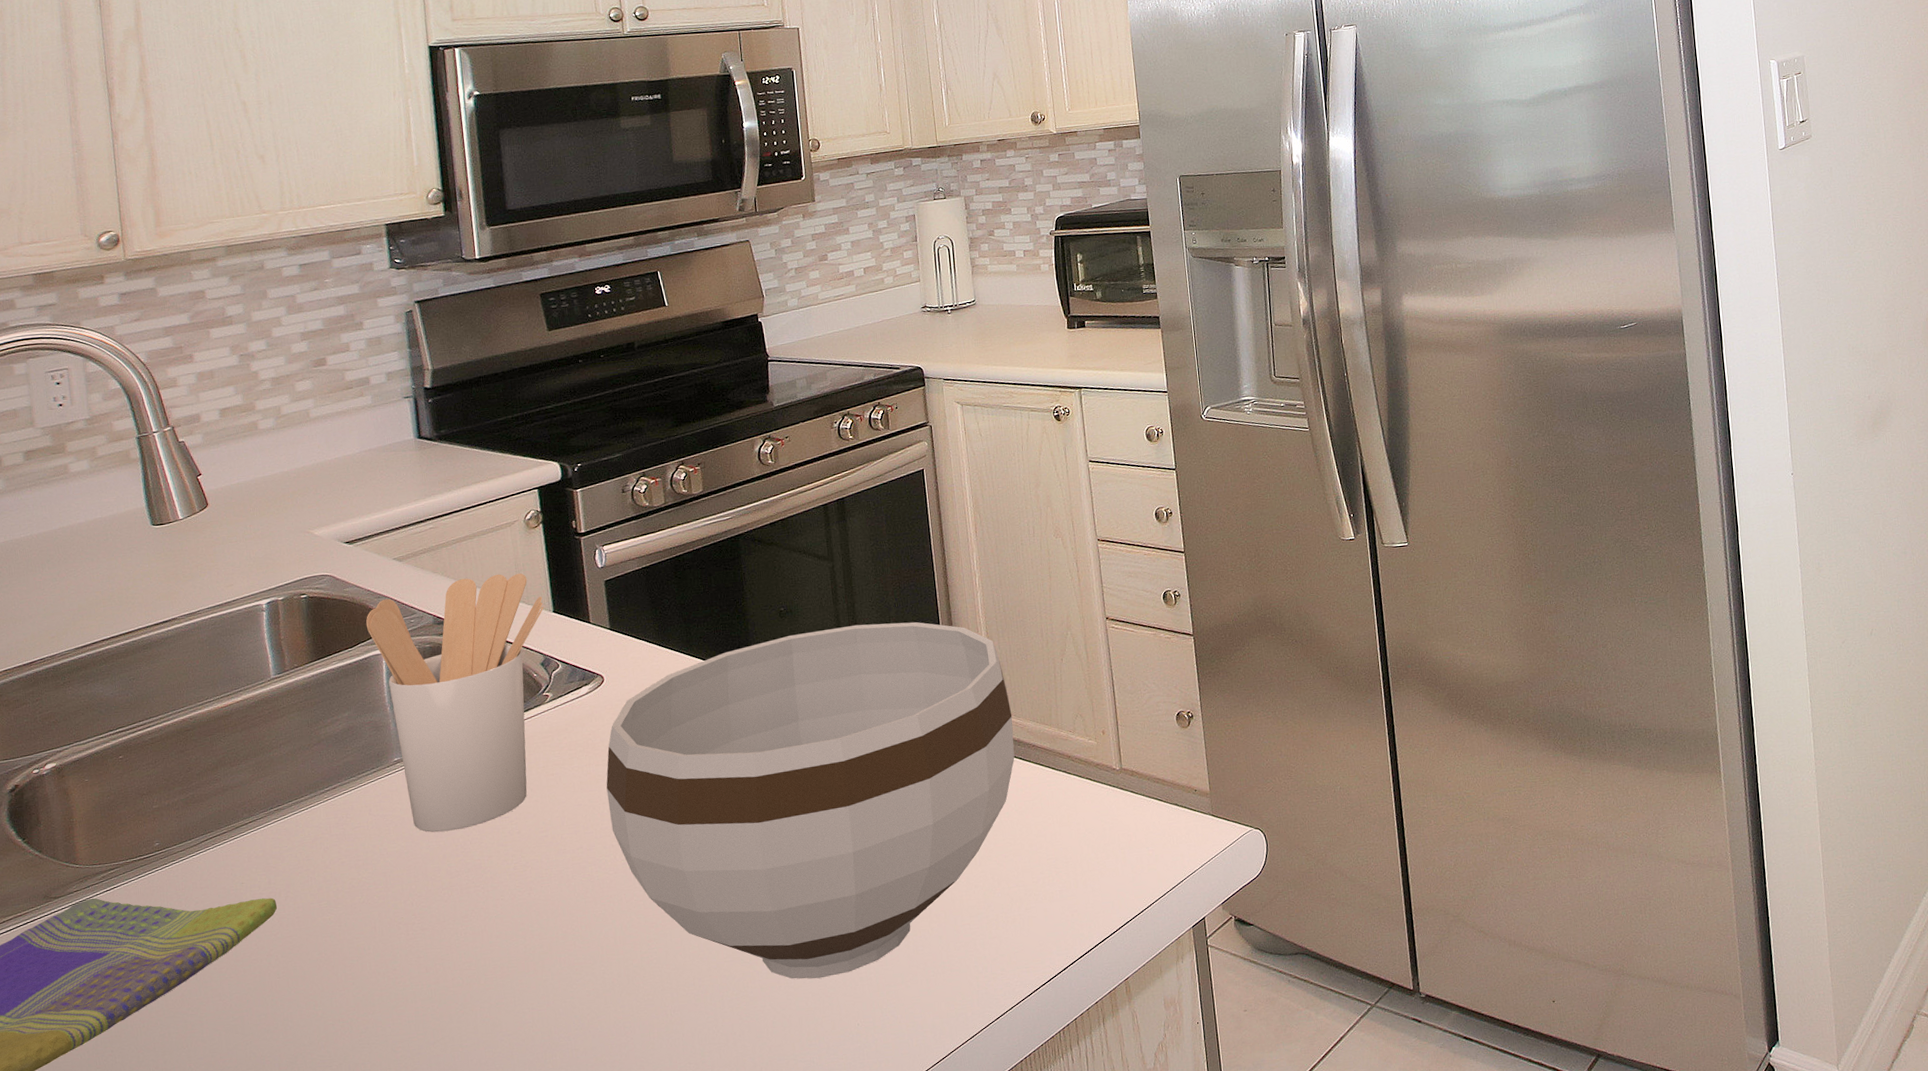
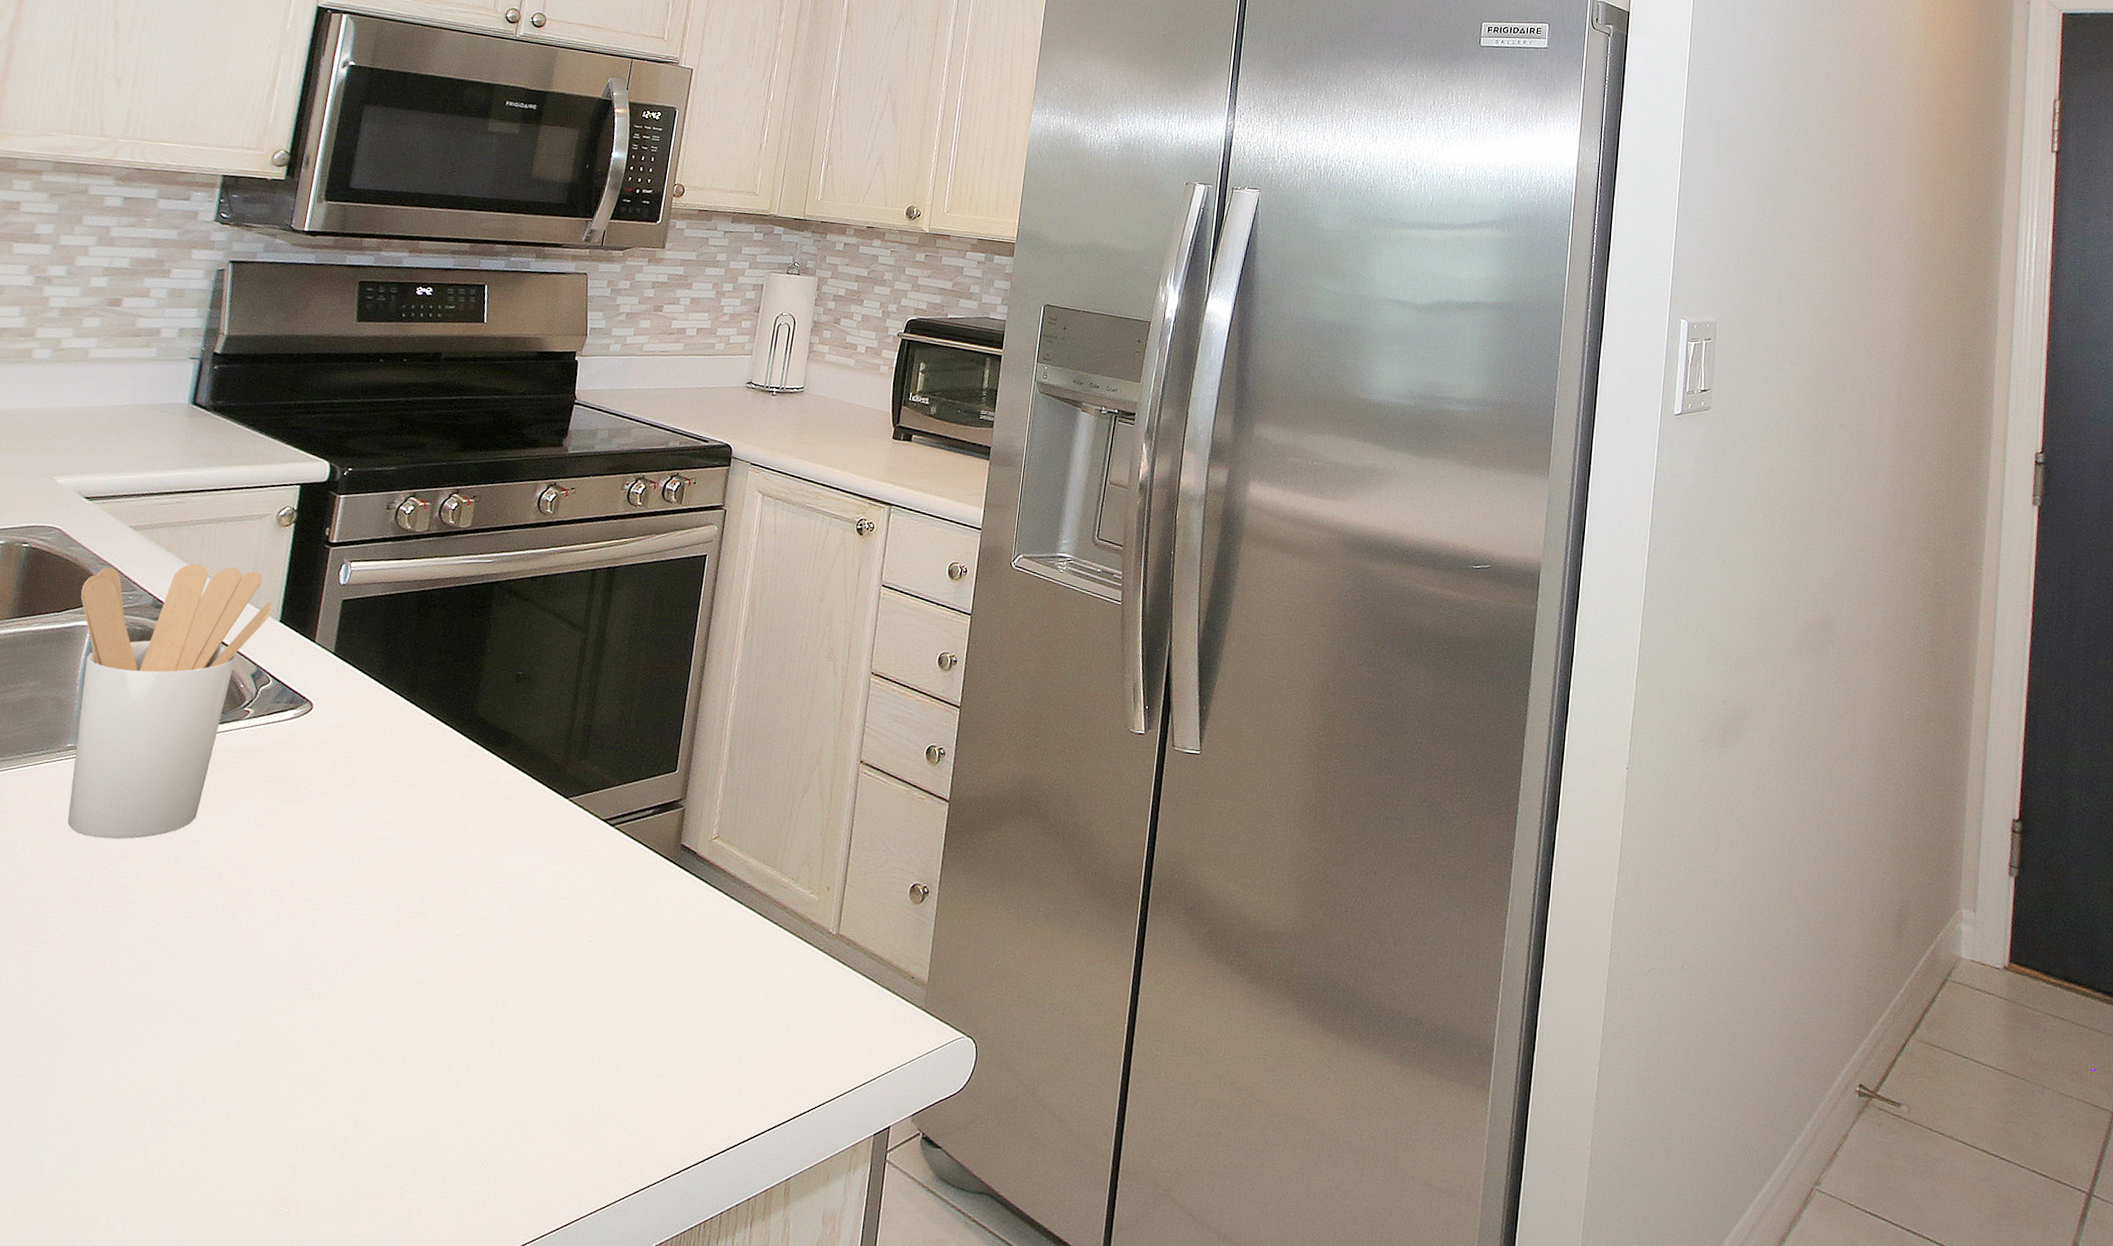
bowl: present [606,622,1015,979] -> none [275,703,737,1101]

